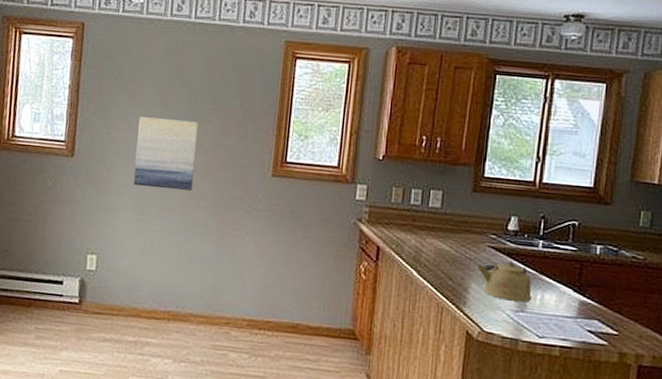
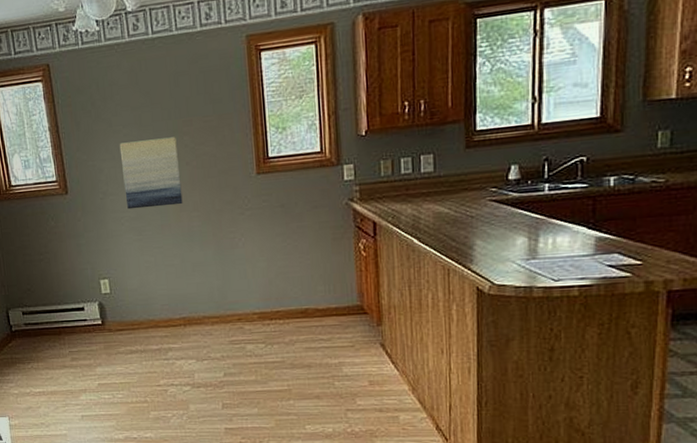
kettle: present [477,261,533,303] -> none [480,211,544,251]

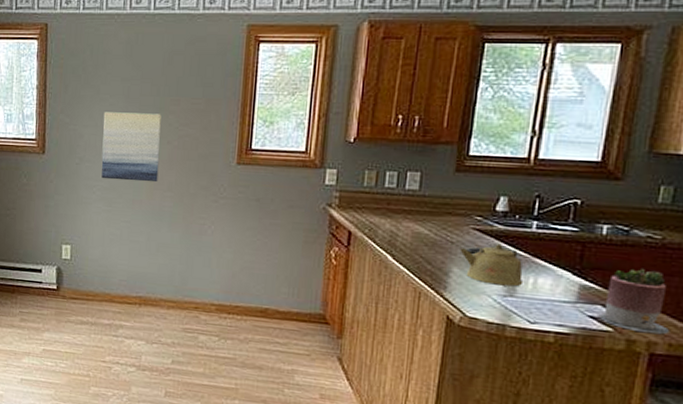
kettle: none [480,211,544,251] -> present [460,244,524,287]
succulent planter: none [616,212,682,273] -> present [598,268,669,335]

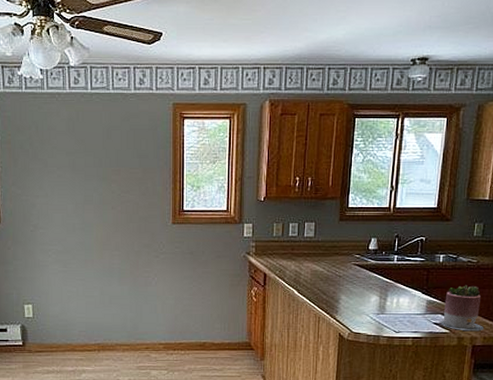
wall art: present [101,112,161,183] -> none [52,183,106,244]
kettle: present [460,244,524,287] -> none [346,275,390,306]

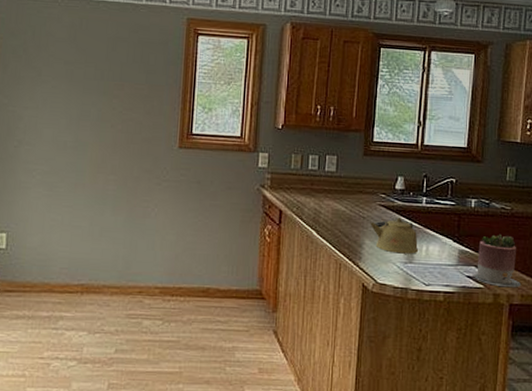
kettle: none [346,275,390,306] -> present [370,217,419,254]

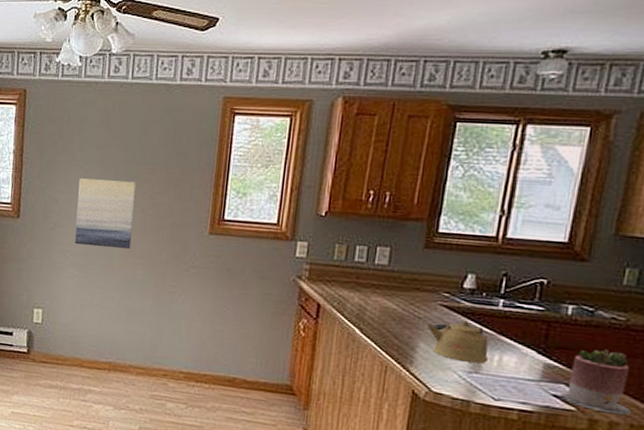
wall art: none [42,94,105,166] -> present [75,178,136,250]

